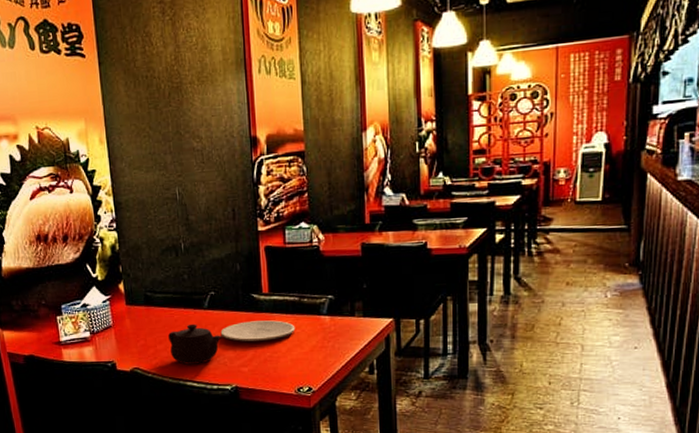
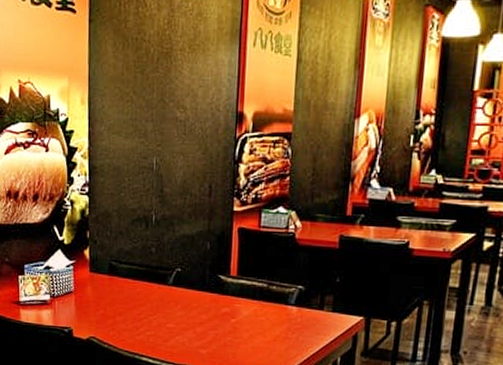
teapot: present [168,324,222,365] -> none [129,298,183,341]
plate: present [220,320,296,342] -> none [182,302,260,325]

